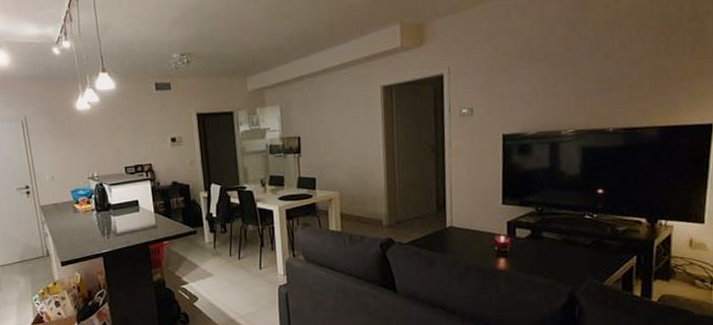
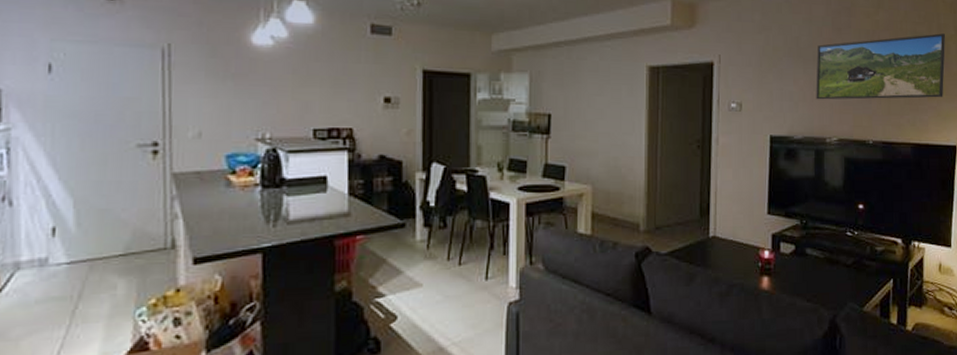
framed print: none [549,10,701,96] -> present [816,33,946,100]

